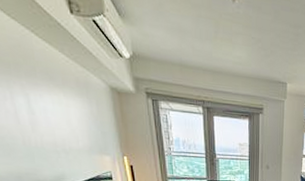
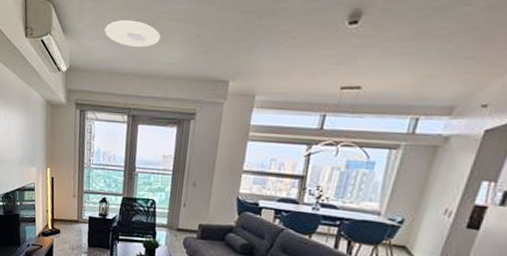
ceiling light: none [167,13,225,45] -> present [104,20,161,48]

